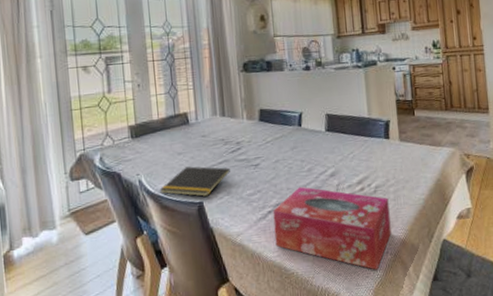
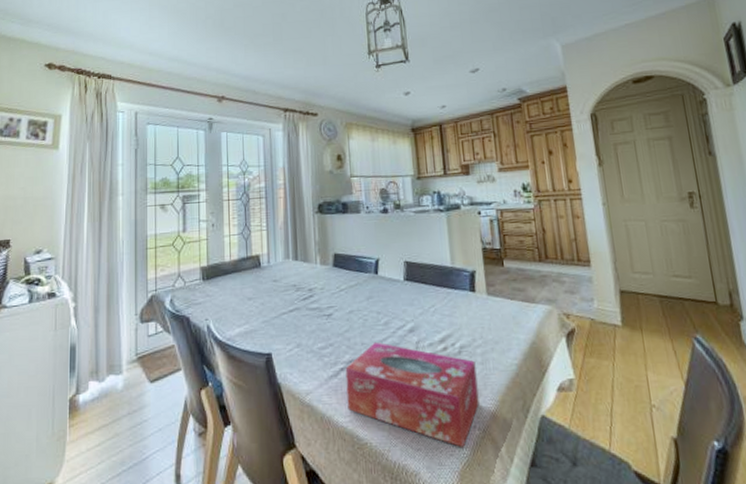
notepad: present [159,166,230,197] -> none [227,313,301,348]

